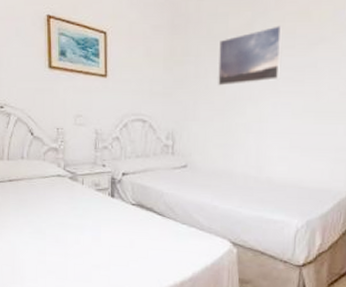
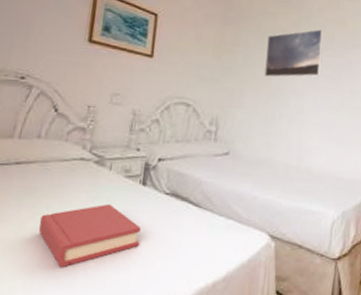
hardback book: none [35,213,114,264] -> present [39,204,141,267]

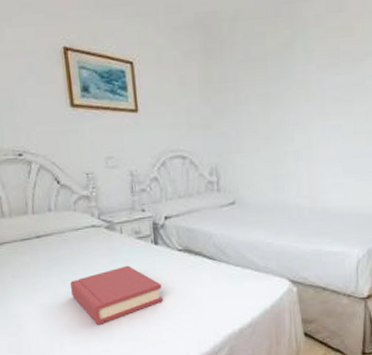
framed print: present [264,29,324,78] -> none [259,42,327,112]

